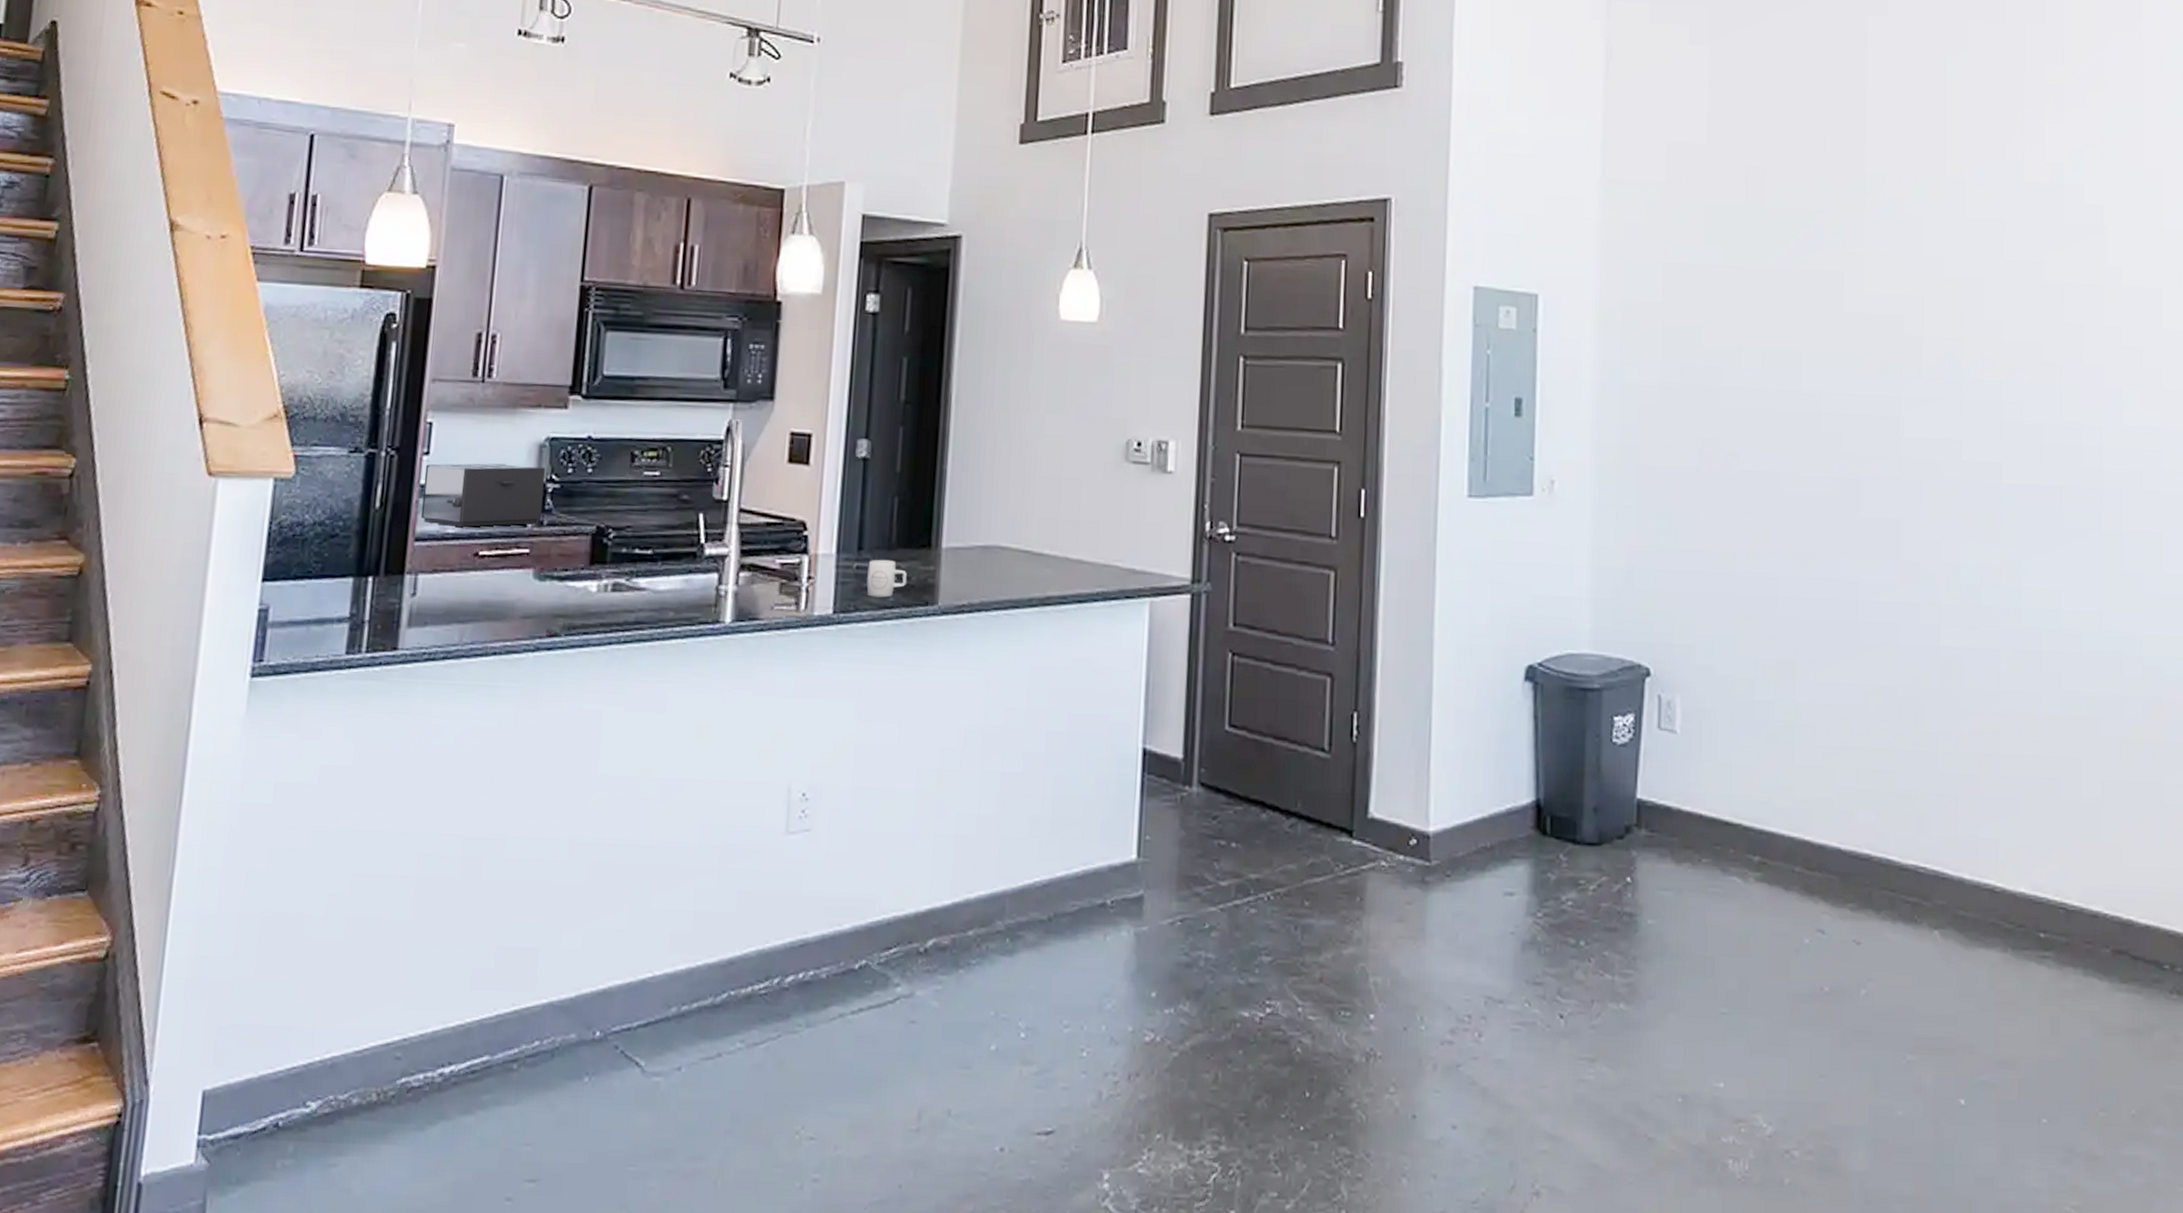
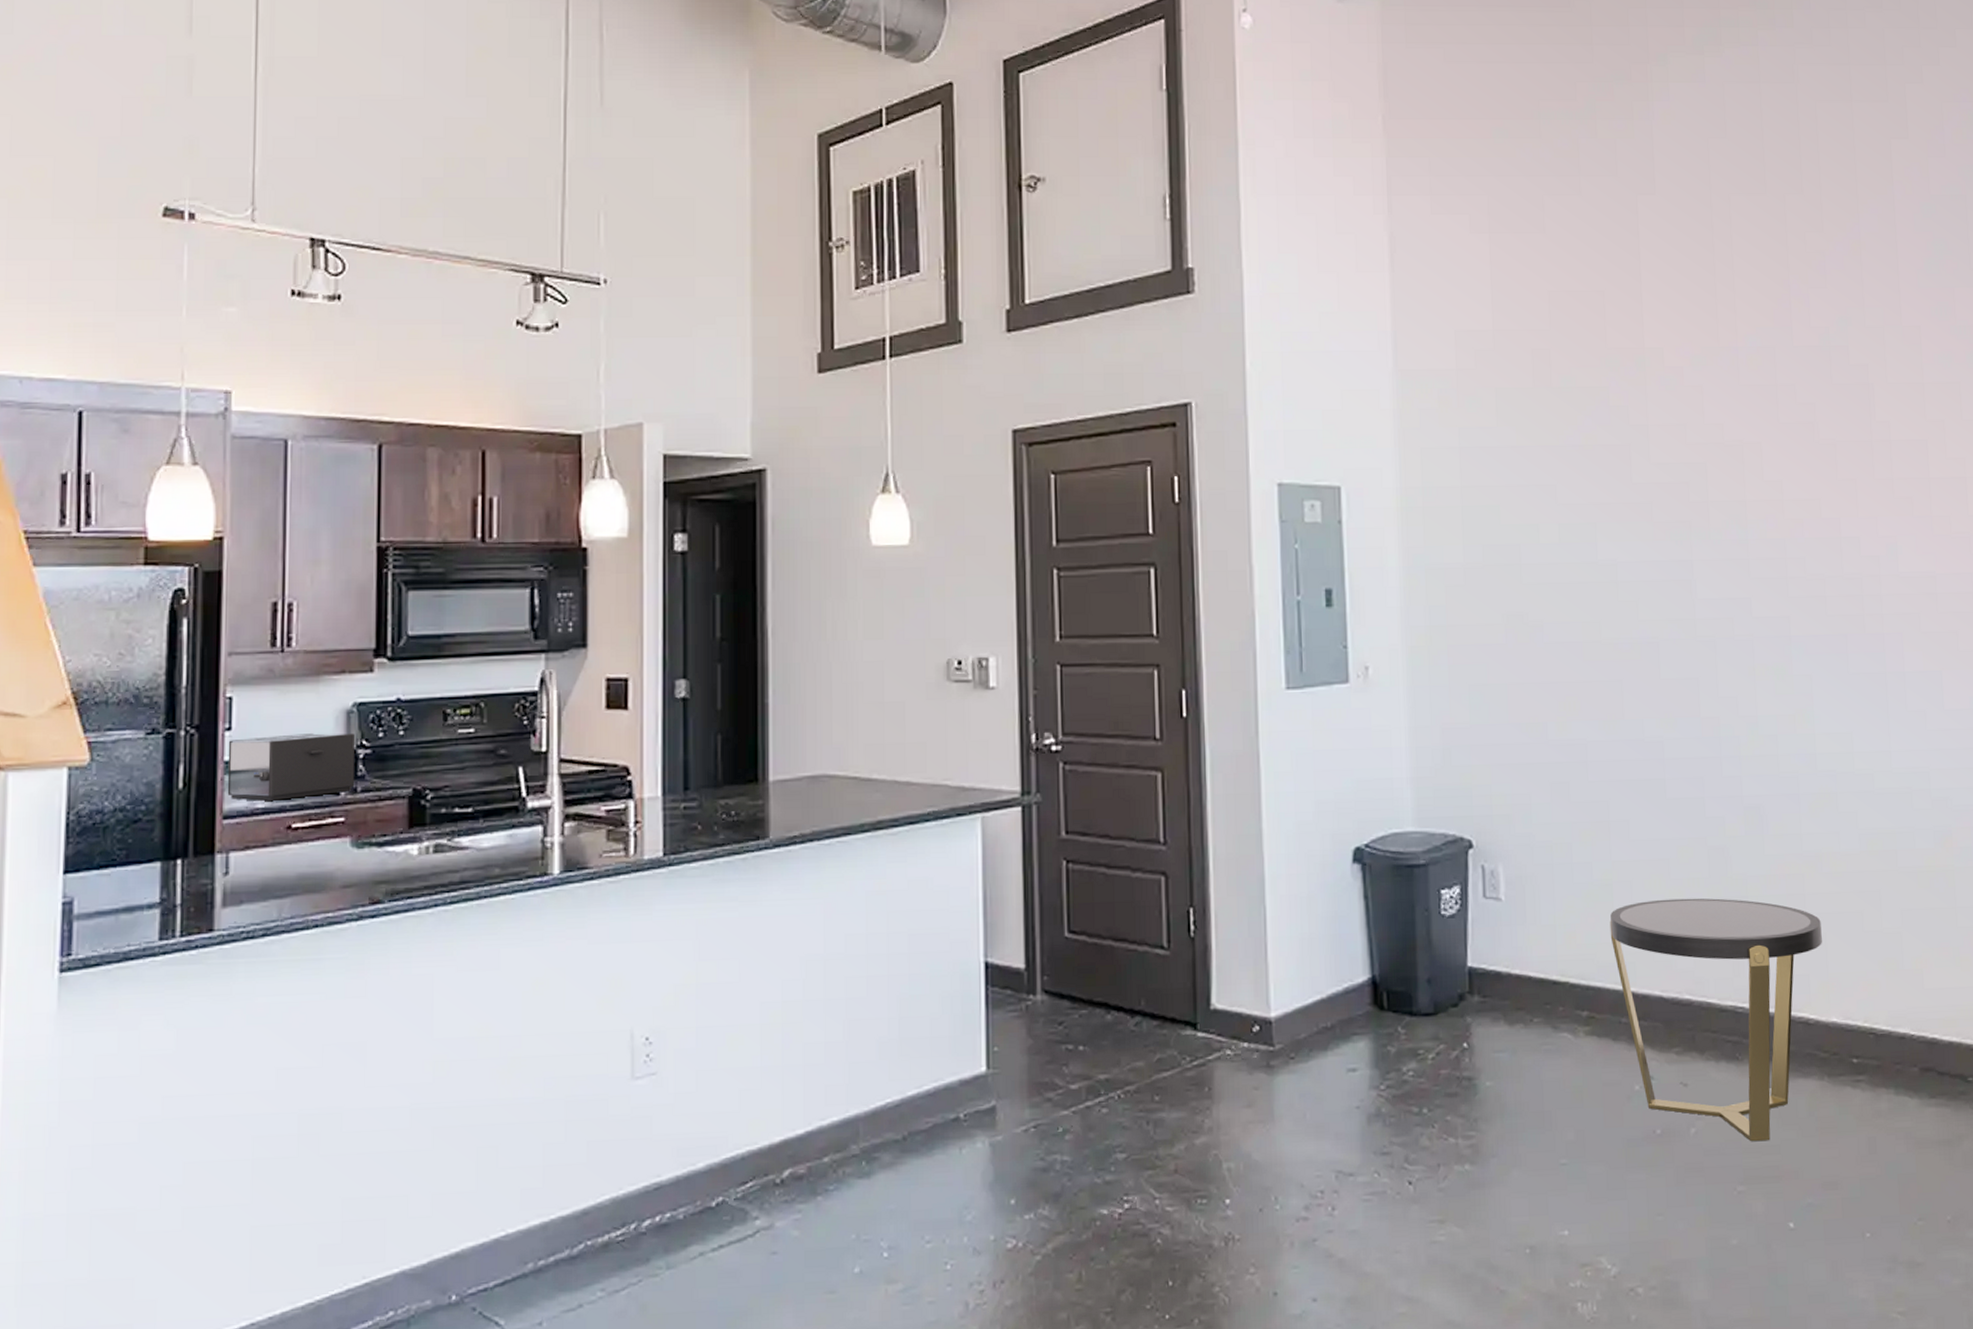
mug: present [866,559,907,598] -> none [695,797,735,836]
side table: none [1789,747,2015,1011] -> present [1610,898,1822,1142]

